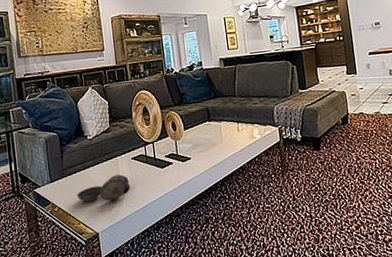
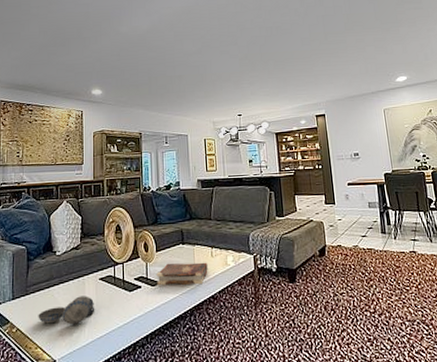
book: none [186,136,236,160] -> present [157,262,208,285]

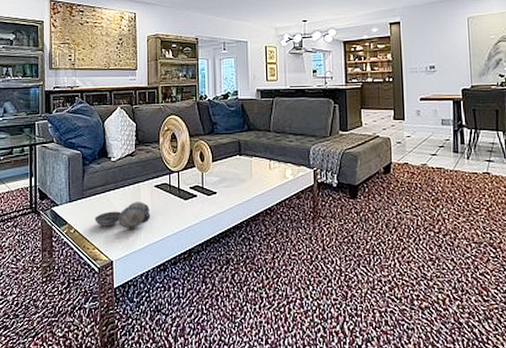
book: present [157,262,208,285] -> none [213,173,266,197]

